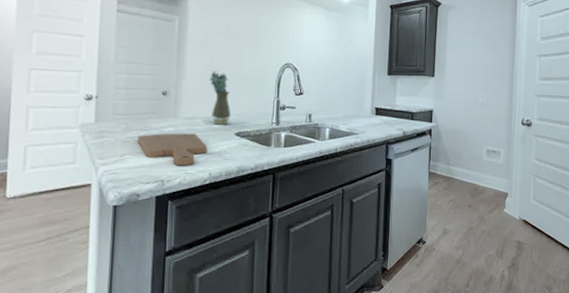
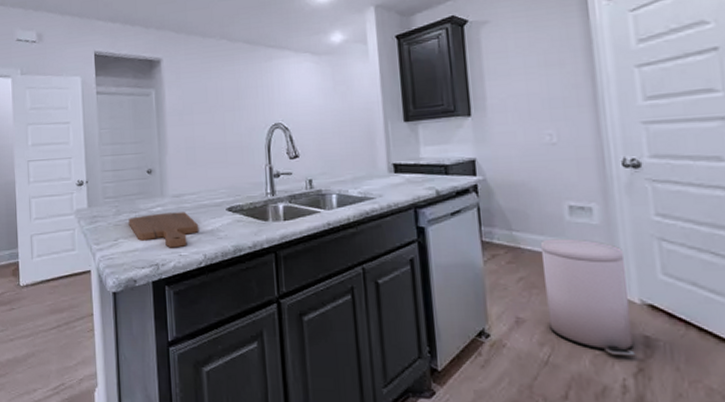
vase: present [208,70,231,125] -> none [192,141,219,200]
pedal bin: none [464,172,515,255] -> present [540,238,636,357]

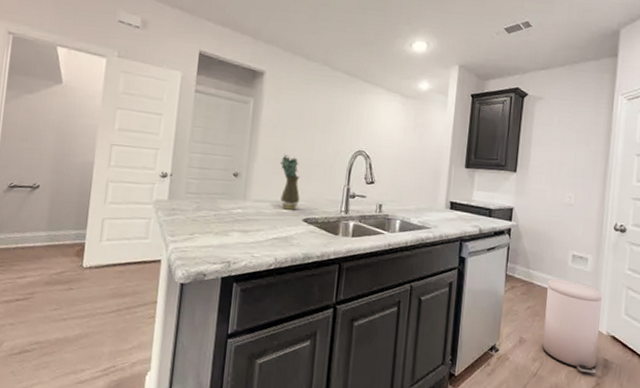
cutting board: present [128,212,199,248] -> none [207,214,275,249]
vase: none [192,141,219,200] -> present [279,154,300,210]

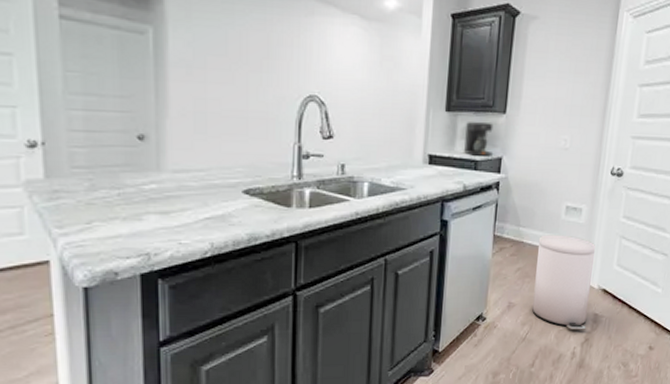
vase: present [279,154,300,210] -> none [202,104,235,180]
coffee maker: none [479,177,506,207] -> present [463,122,494,156]

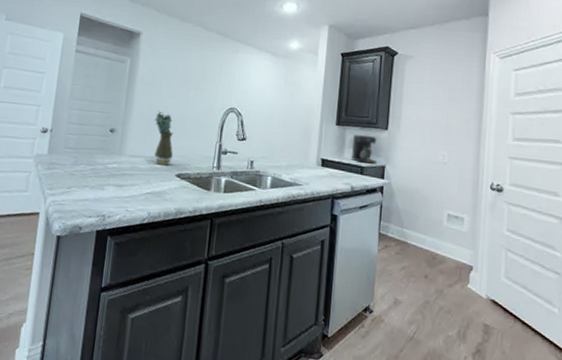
vase: none [202,104,235,180] -> present [154,111,174,166]
pedal bin: present [532,235,596,330] -> none [419,238,481,340]

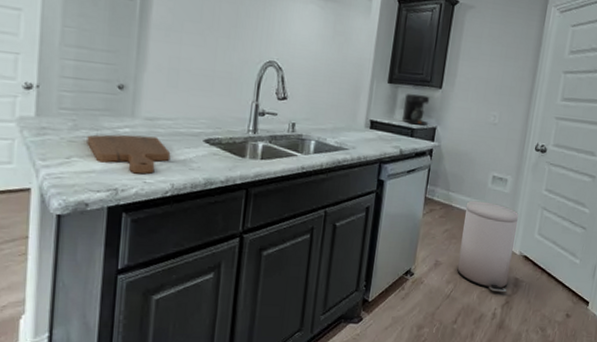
cutting board: none [84,169,149,203] -> present [87,134,171,174]
vase: present [154,111,174,166] -> none [175,63,200,129]
pedal bin: none [419,238,481,340] -> present [457,200,519,293]

